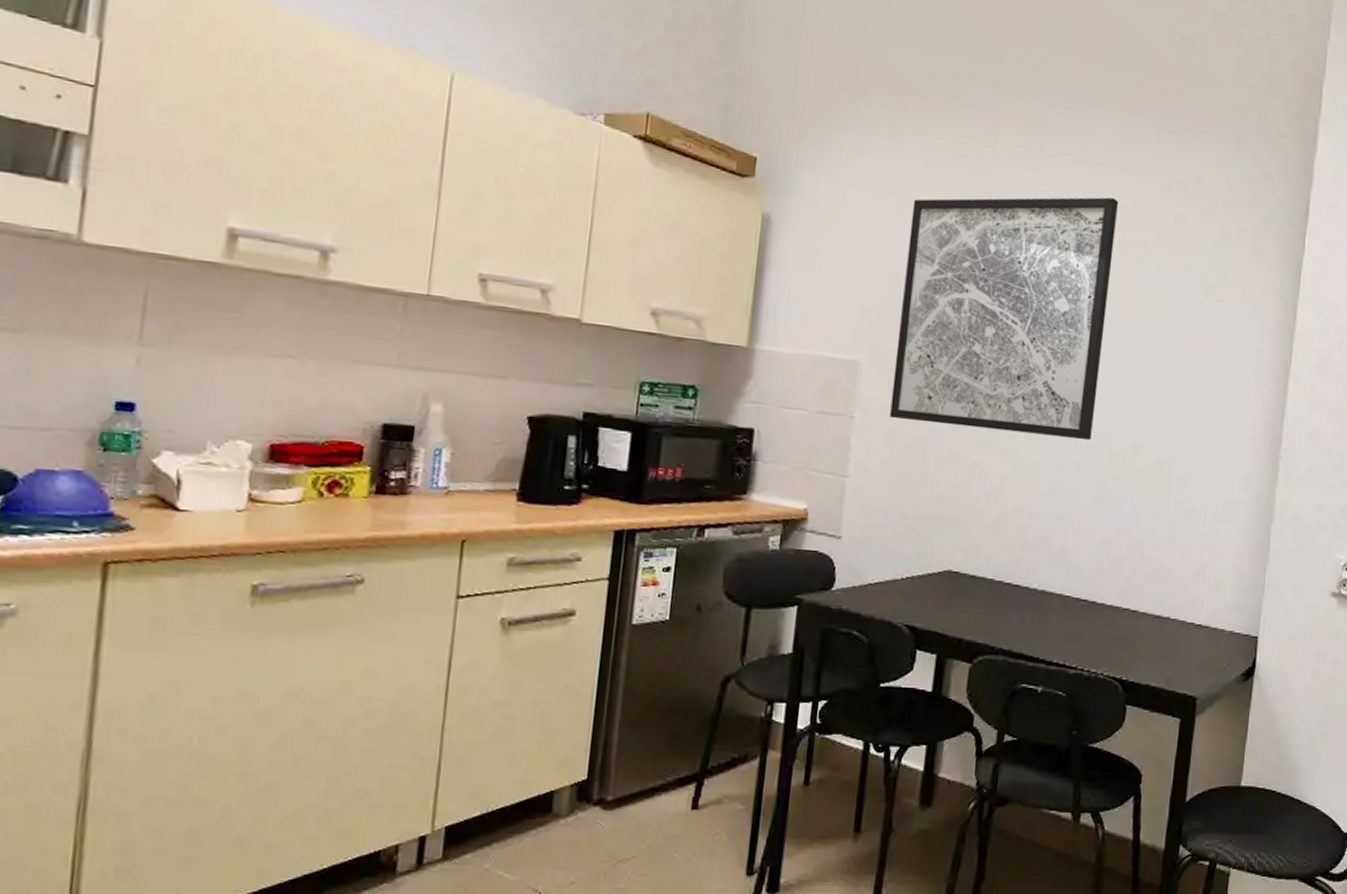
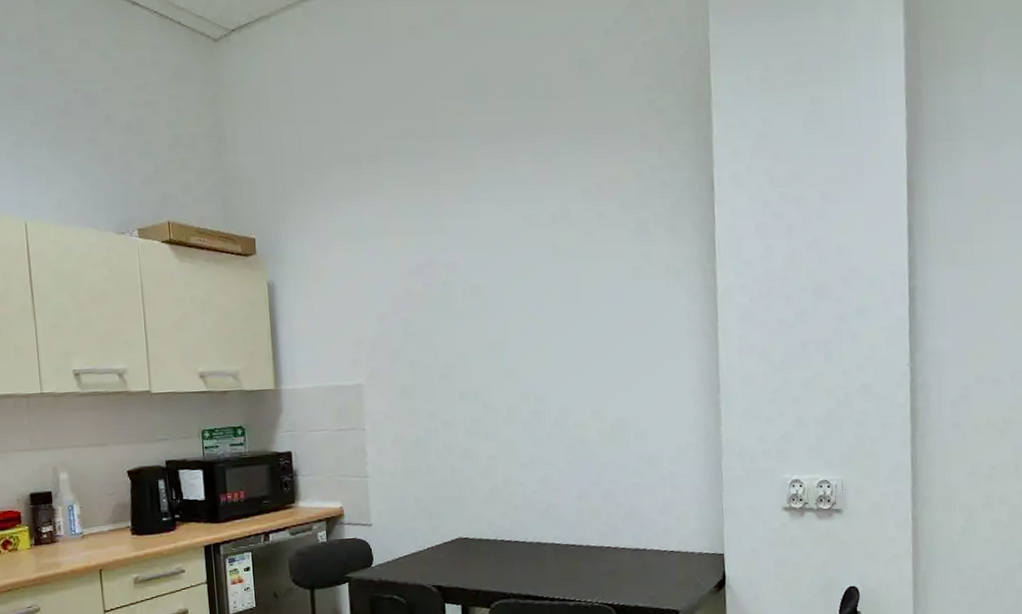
wall art: present [889,197,1119,441] -> none [381,210,557,425]

